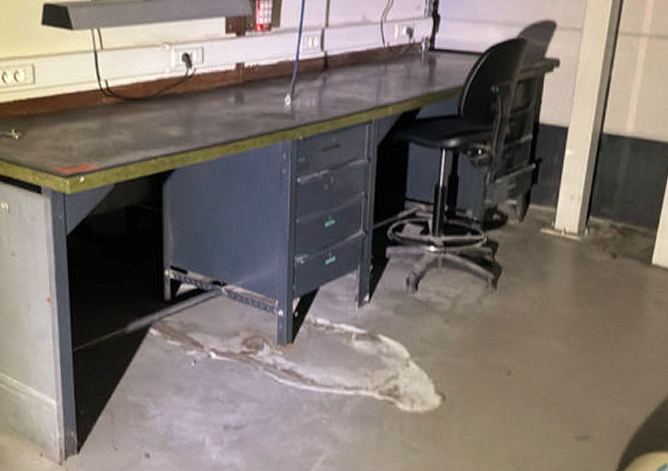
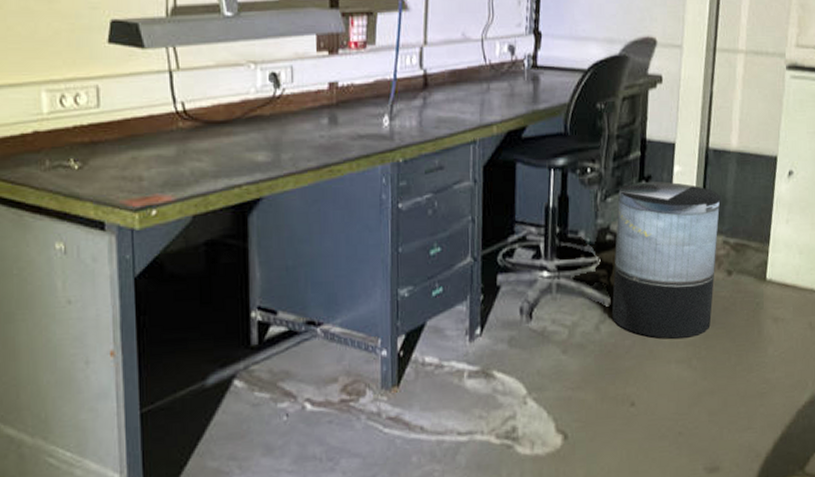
trash can: none [494,165,611,315] -> present [611,181,721,339]

